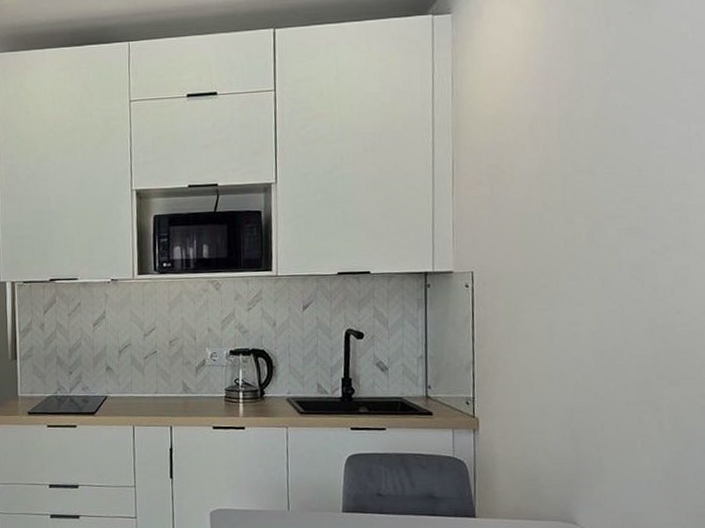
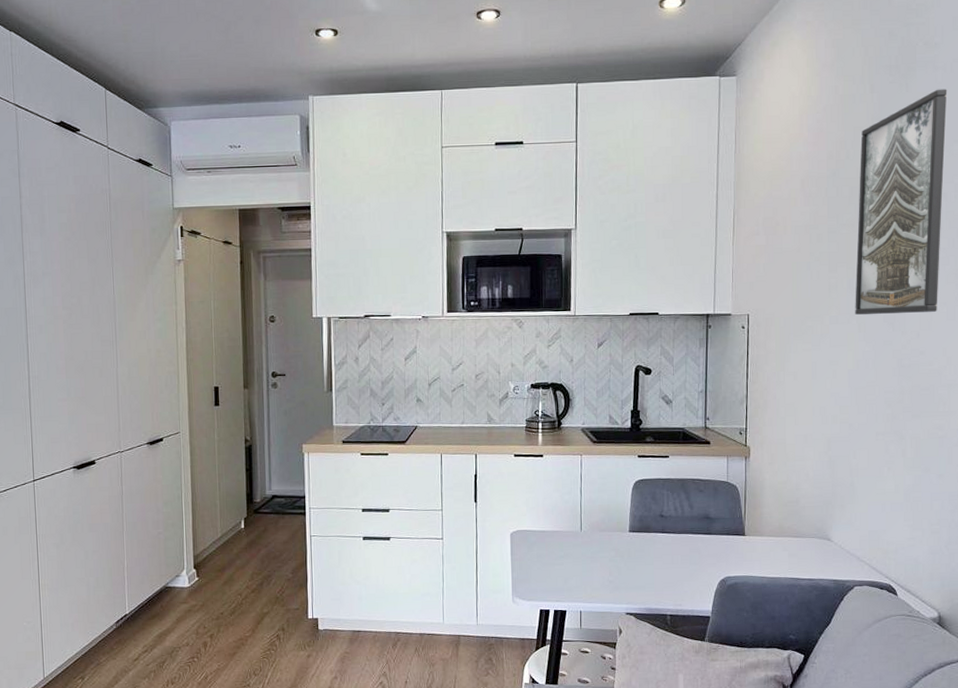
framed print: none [596,17,697,271] -> present [855,89,948,315]

